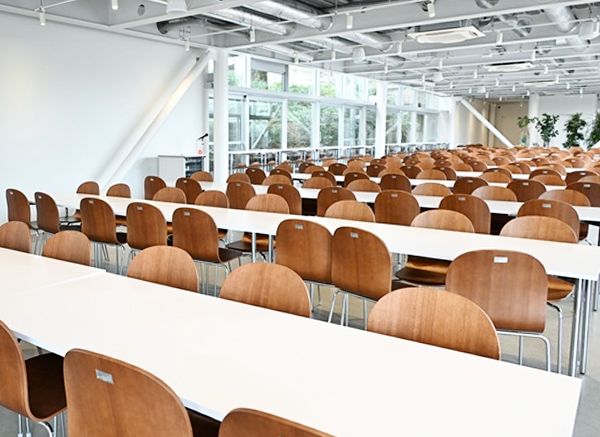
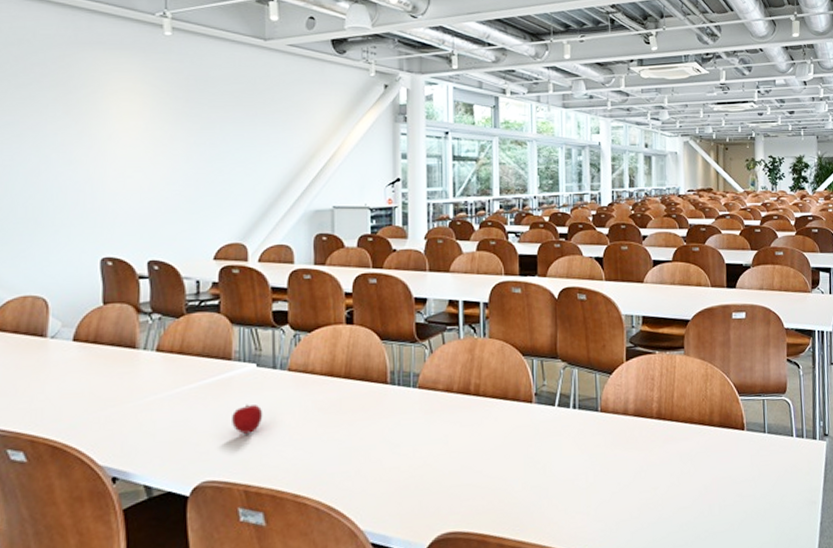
apple: none [91,298,111,319] -> present [232,404,263,434]

